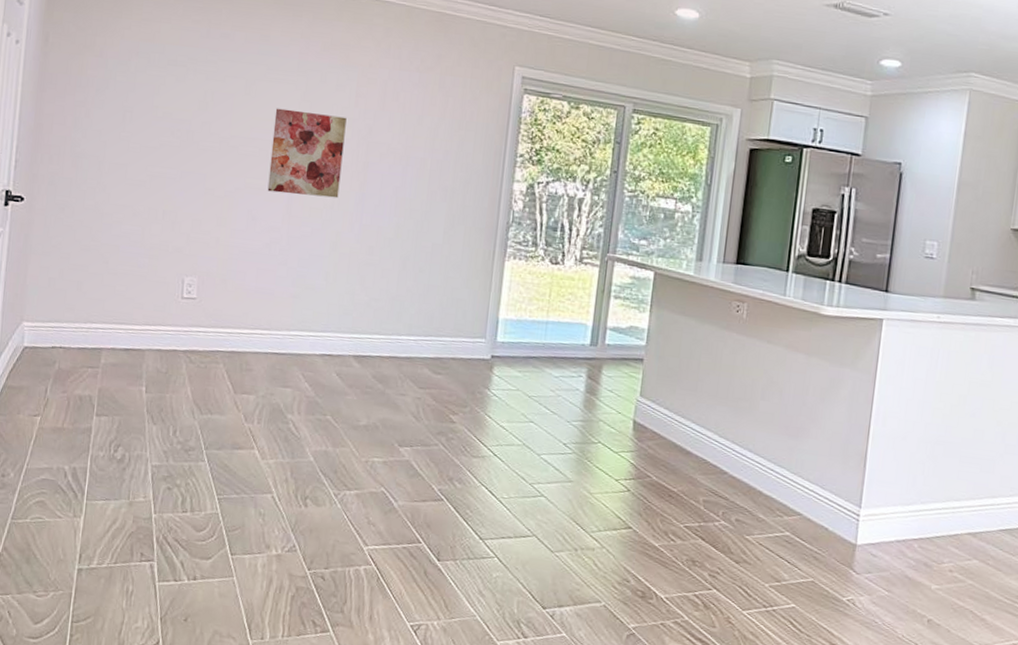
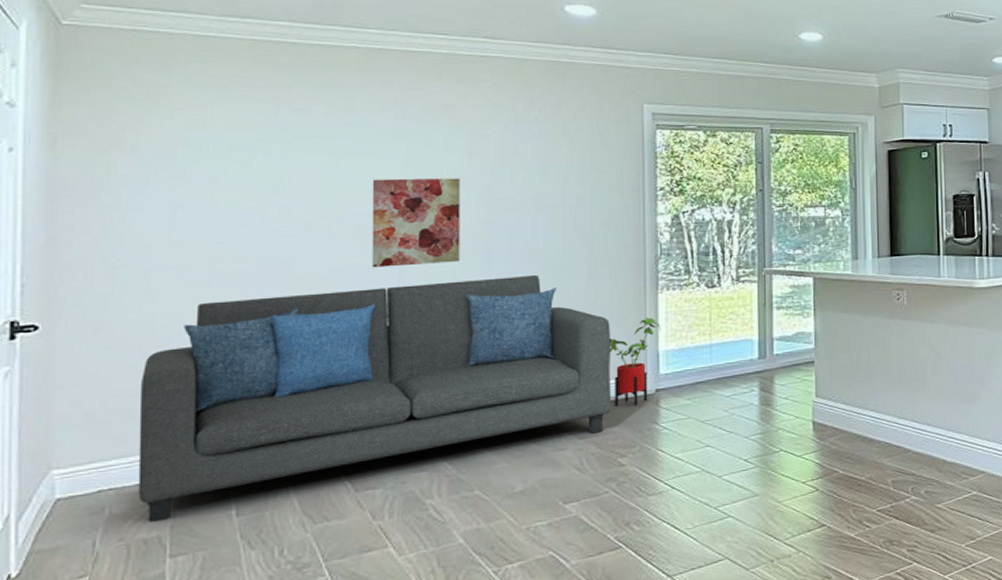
sofa: none [79,199,459,387] -> present [138,274,612,522]
house plant: none [453,283,504,368] -> present [609,317,661,407]

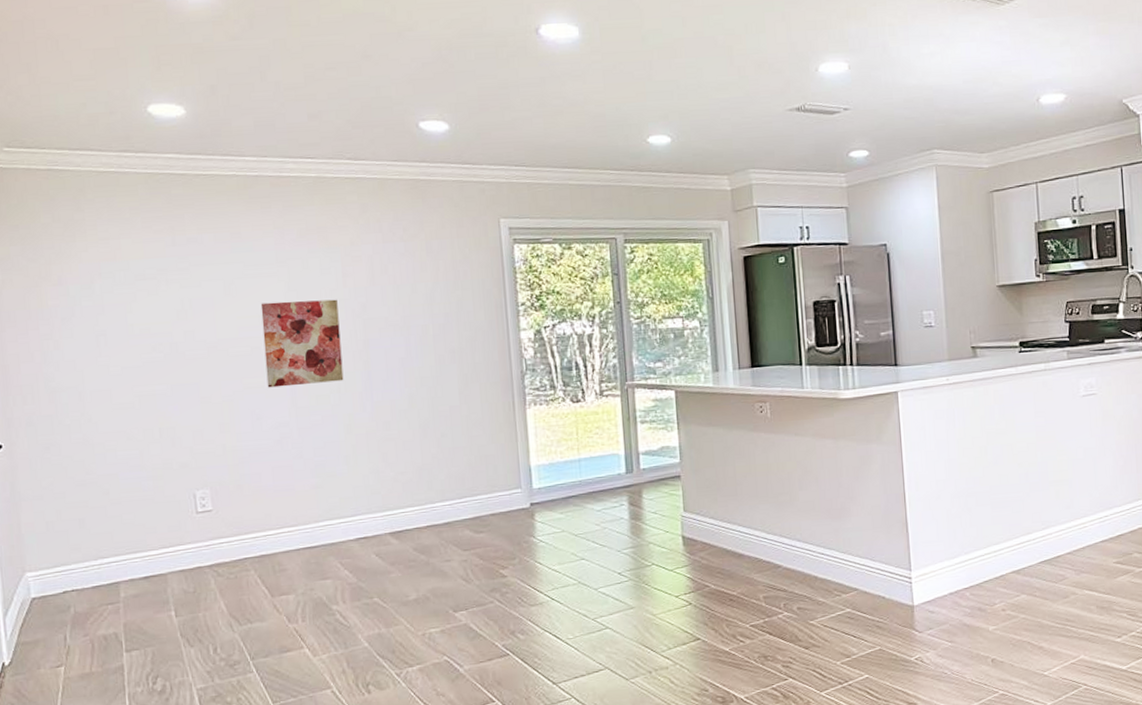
sofa: present [138,274,612,522] -> none [87,392,490,620]
house plant: present [609,317,661,407] -> none [483,433,531,520]

